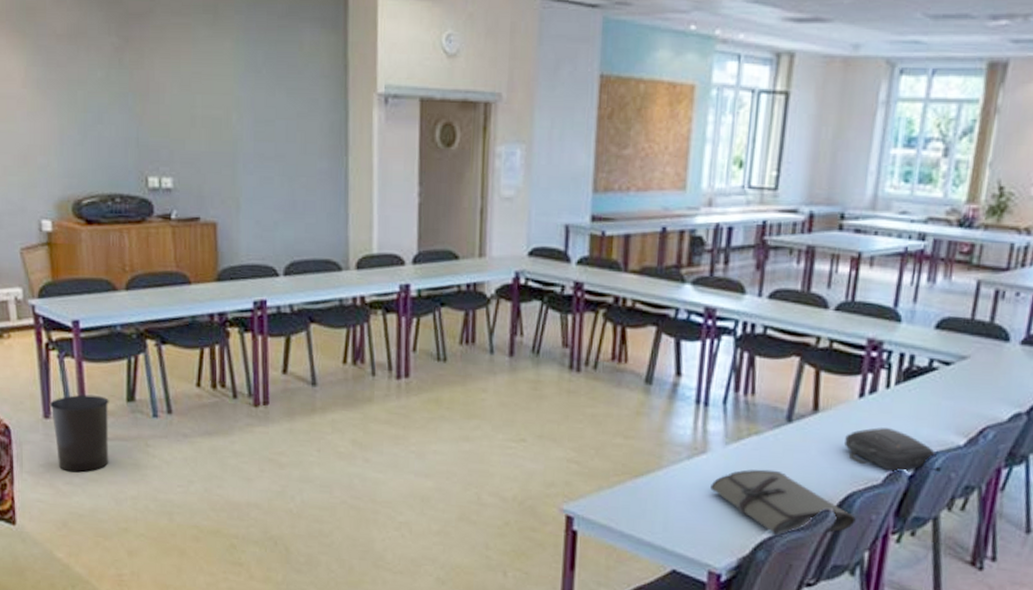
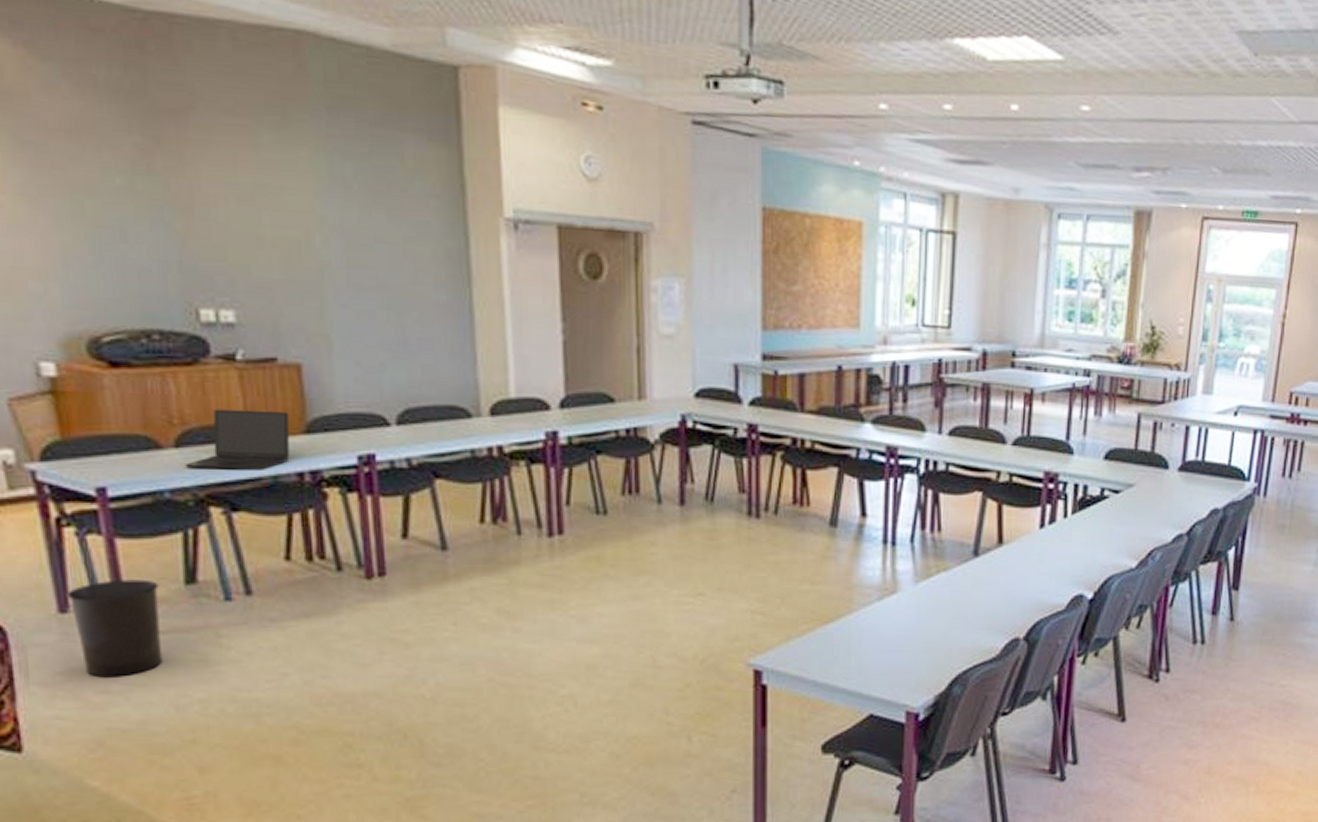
laptop: none [132,259,206,311] -> present [185,409,290,470]
tool roll: present [710,469,856,537] -> none [903,605,1044,670]
laptop bag: present [844,427,941,472] -> none [1029,556,1117,597]

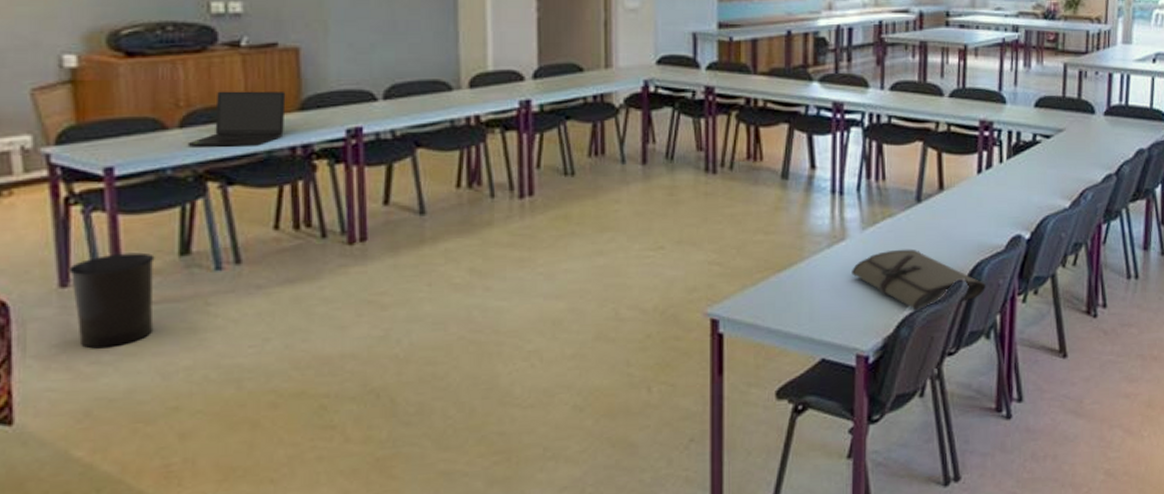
tool roll: none [903,605,1044,670] -> present [852,249,986,312]

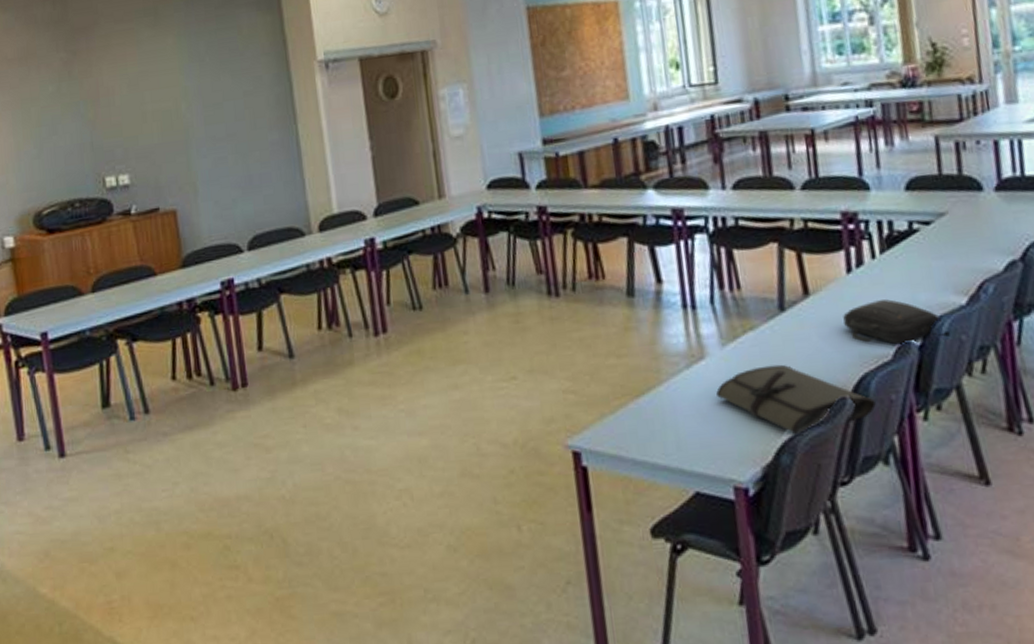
waste bin: present [68,252,155,349] -> none [22,407,89,495]
laptop: present [187,91,286,147] -> none [99,252,172,310]
laptop bag: none [969,199,1053,238] -> present [843,299,950,345]

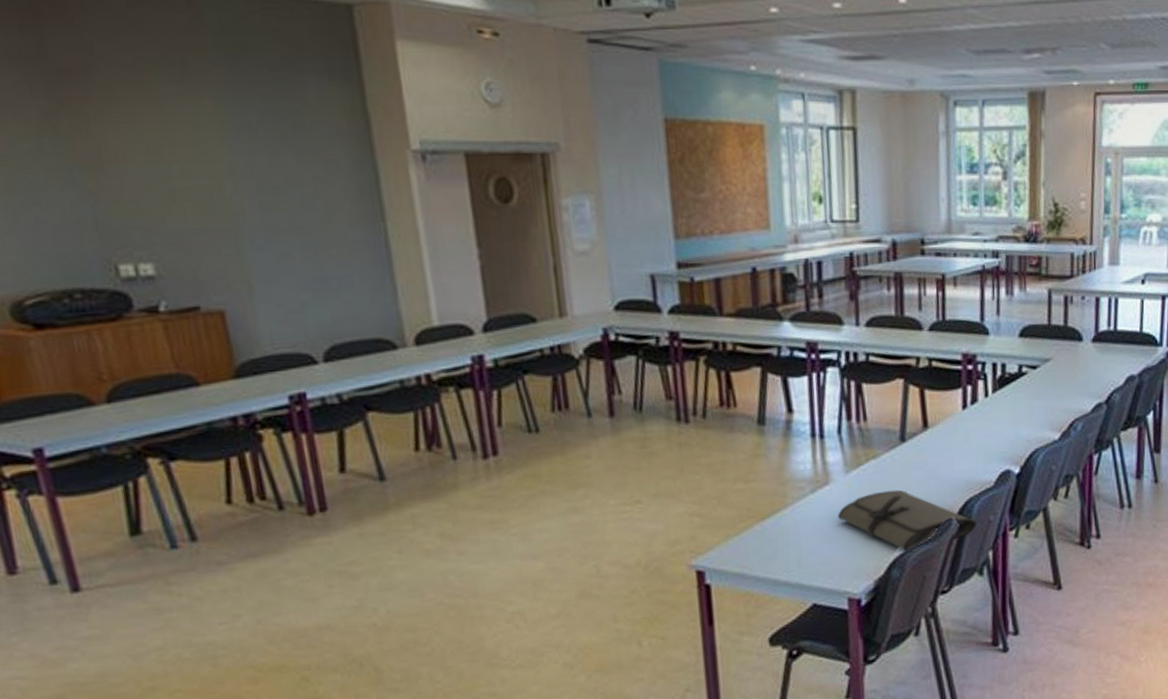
laptop bag: present [843,299,950,345] -> none [956,433,1043,473]

